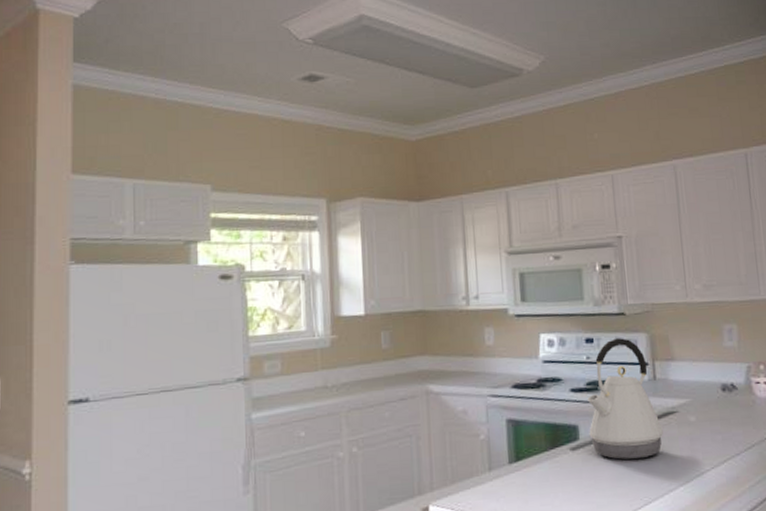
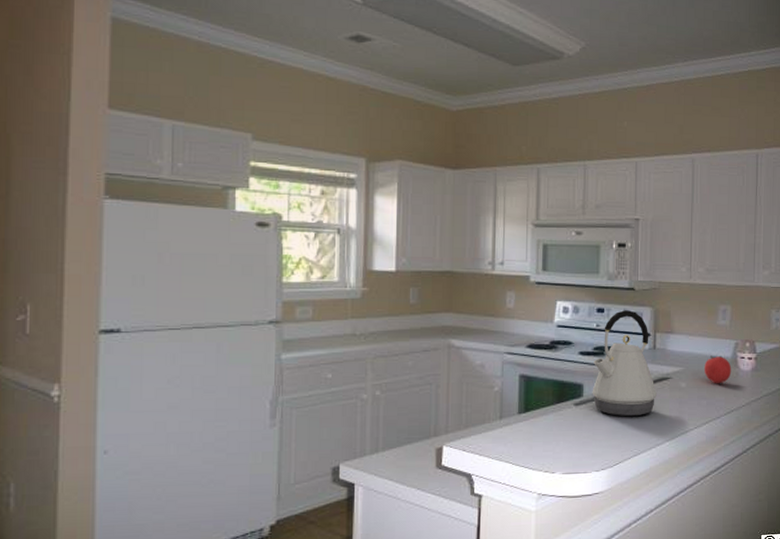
fruit: none [714,382,747,416] -> present [704,355,732,384]

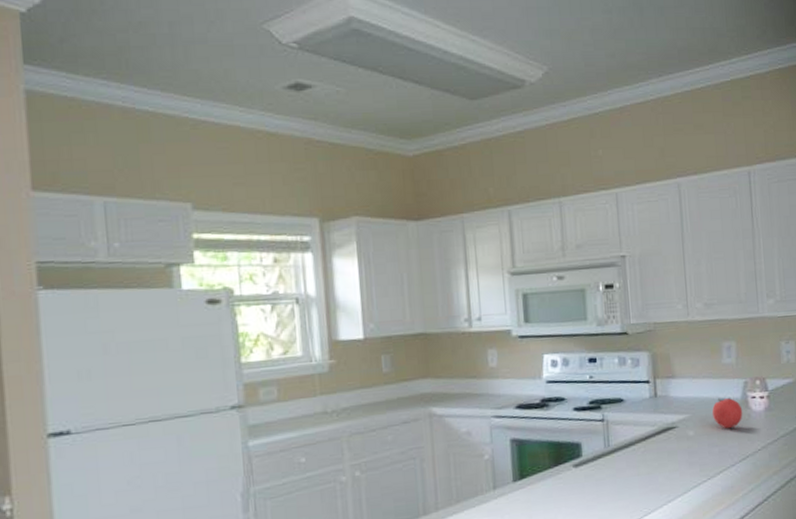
kettle: present [592,310,657,417] -> none [590,357,663,474]

